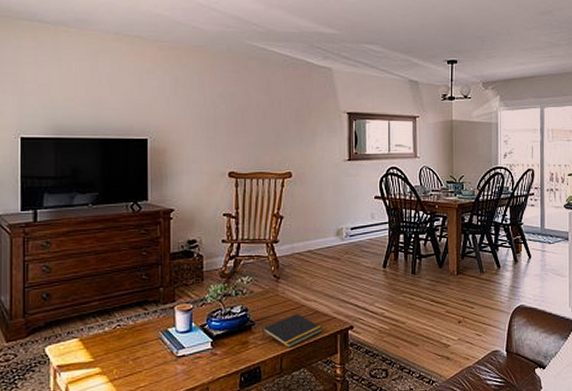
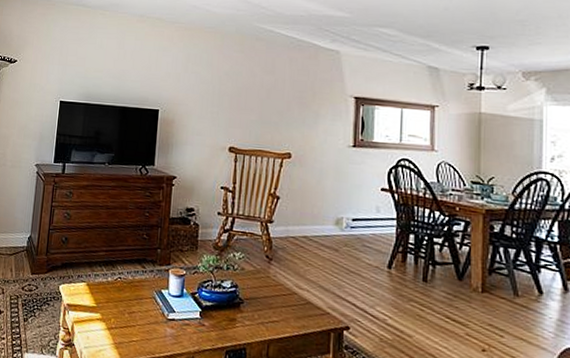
notepad: present [261,314,323,348] -> none [249,300,316,336]

